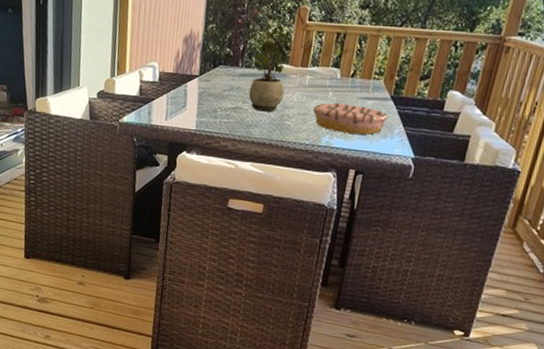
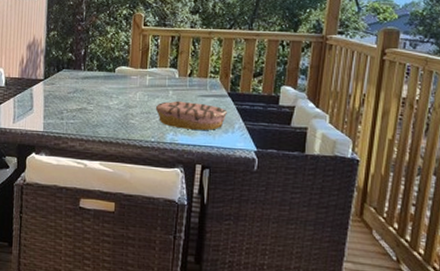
potted plant: present [248,25,291,112] -> none [92,31,129,112]

